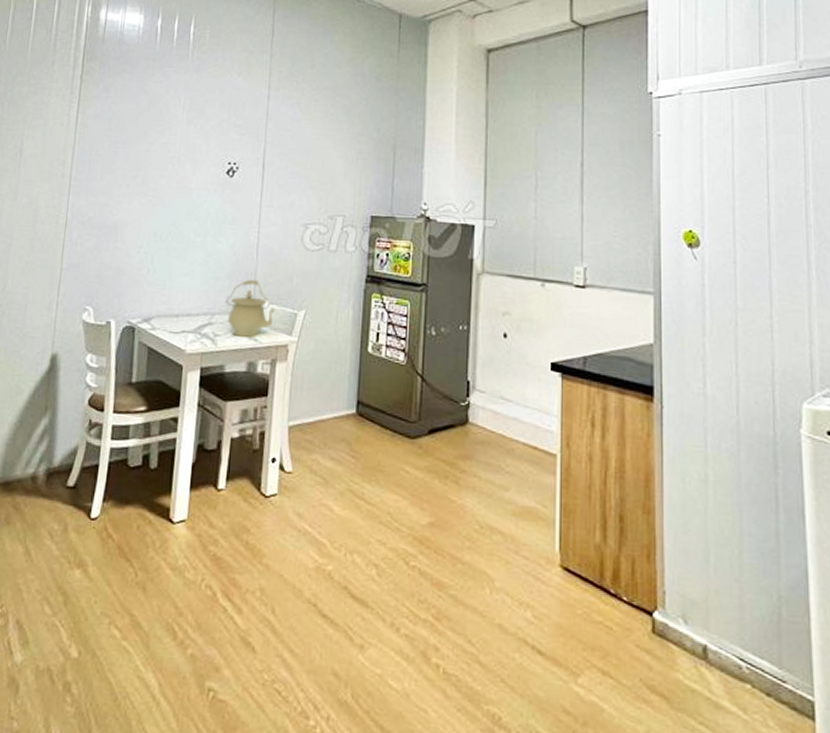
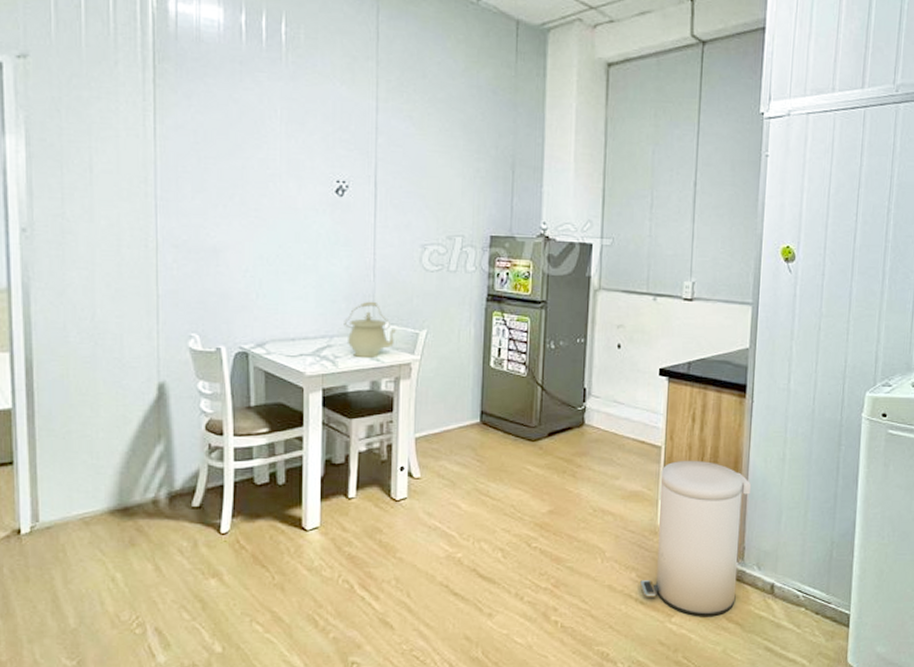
pedal bin: none [536,473,668,683] -> present [639,460,752,617]

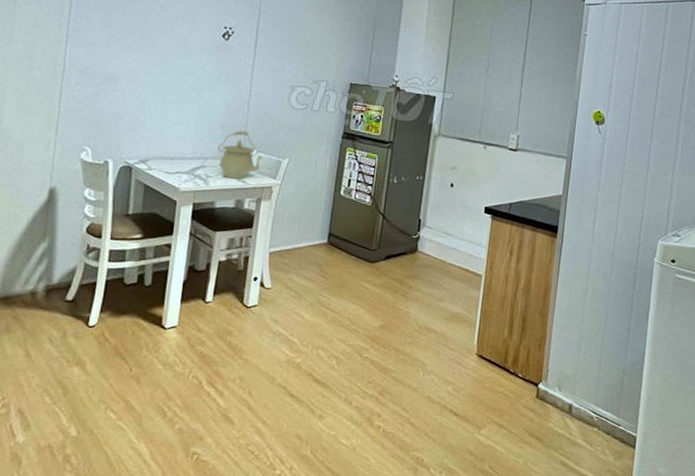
pedal bin: present [639,460,752,617] -> none [455,288,558,431]

